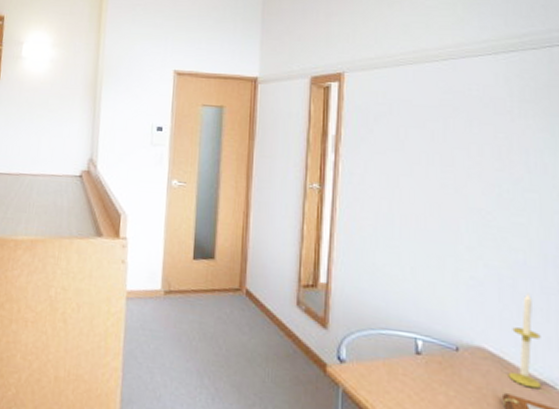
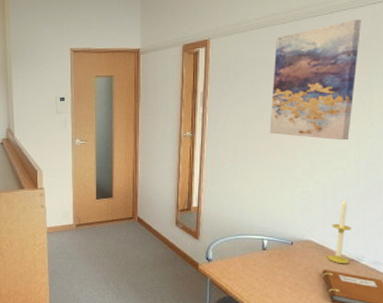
wall art: none [421,64,536,214] -> present [269,20,361,141]

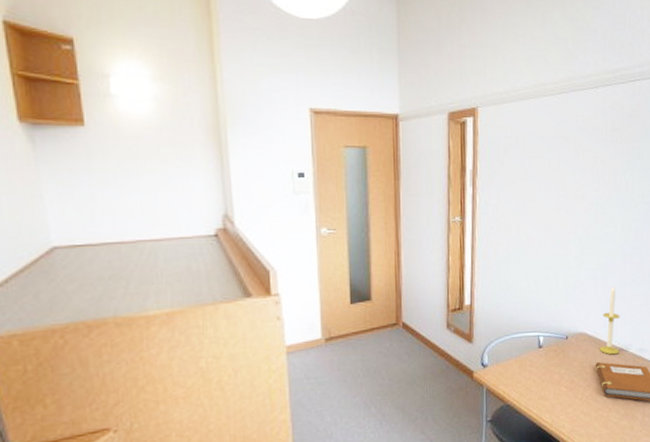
wall art: present [269,20,361,141] -> none [542,97,623,224]

